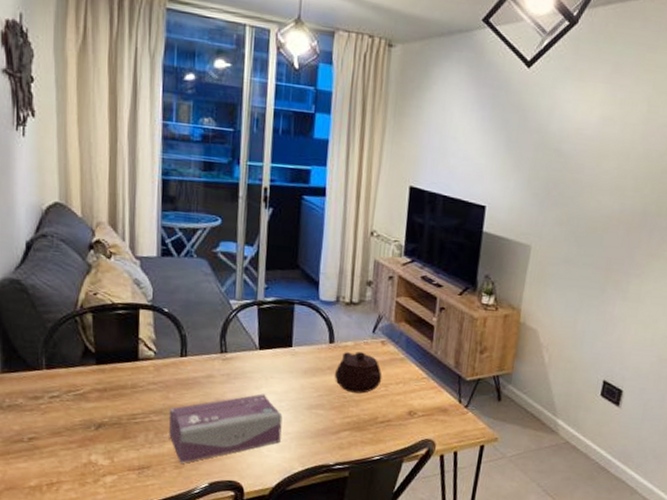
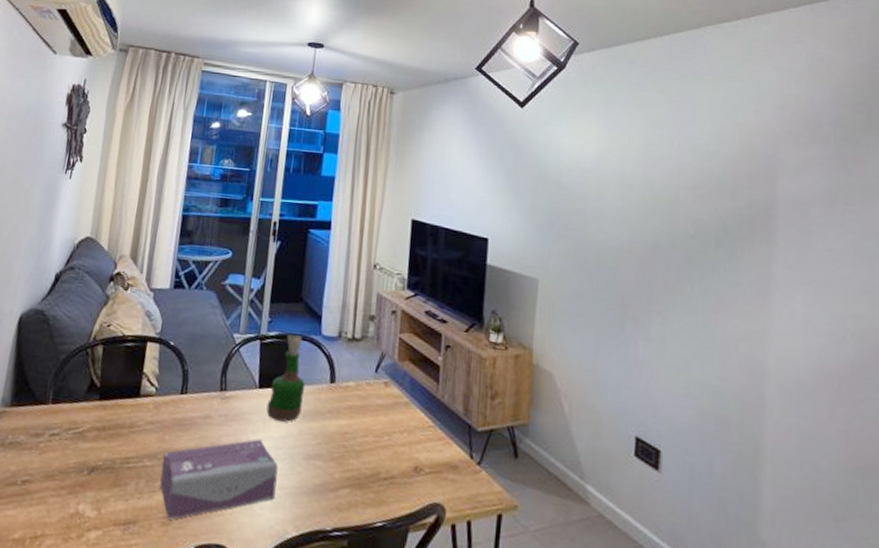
grog bottle: none [268,300,305,378] -> present [266,334,306,422]
teapot: present [335,352,382,394] -> none [335,393,385,443]

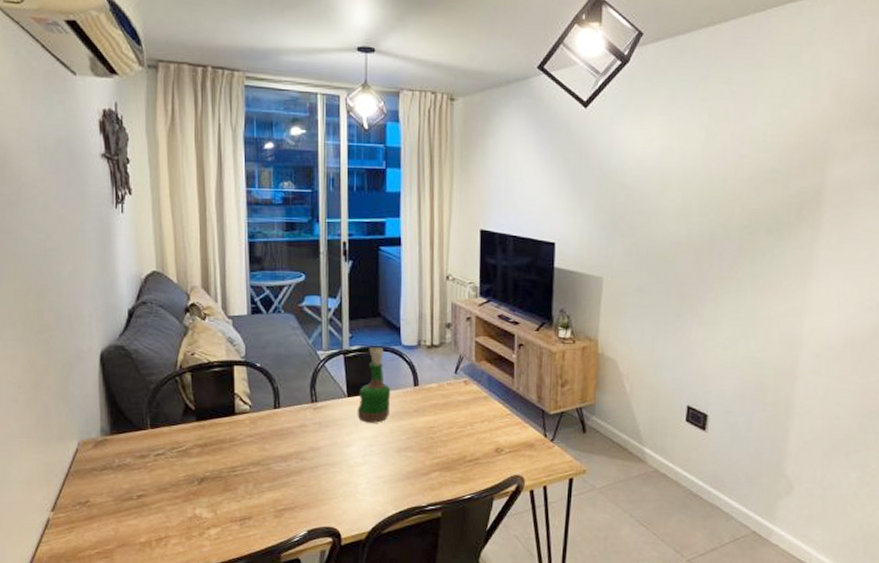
tissue box: present [160,439,279,520] -> none [266,440,374,512]

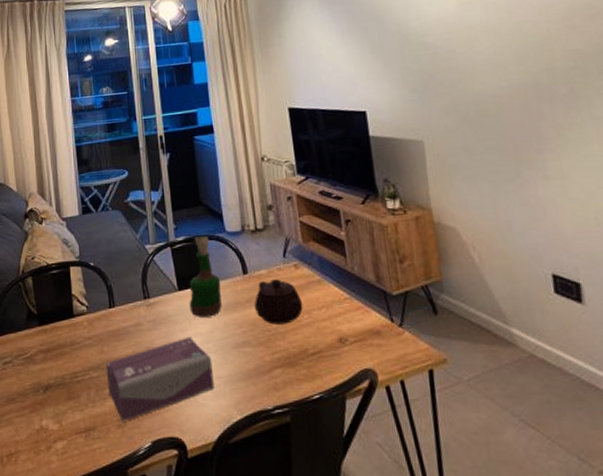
tissue box: none [266,440,374,512] -> present [105,336,214,421]
teapot: none [422,393,467,434] -> present [254,279,303,325]

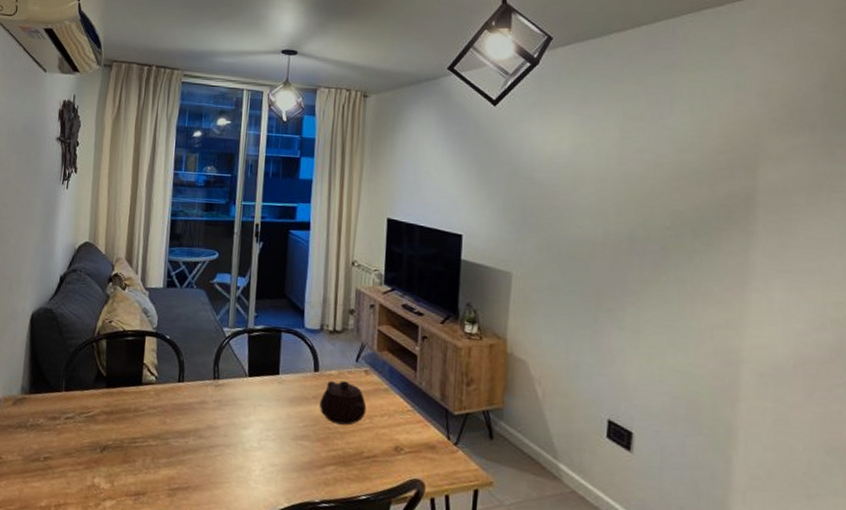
tissue box: present [105,336,214,421] -> none [164,421,269,492]
grog bottle: present [189,236,222,317] -> none [256,328,291,407]

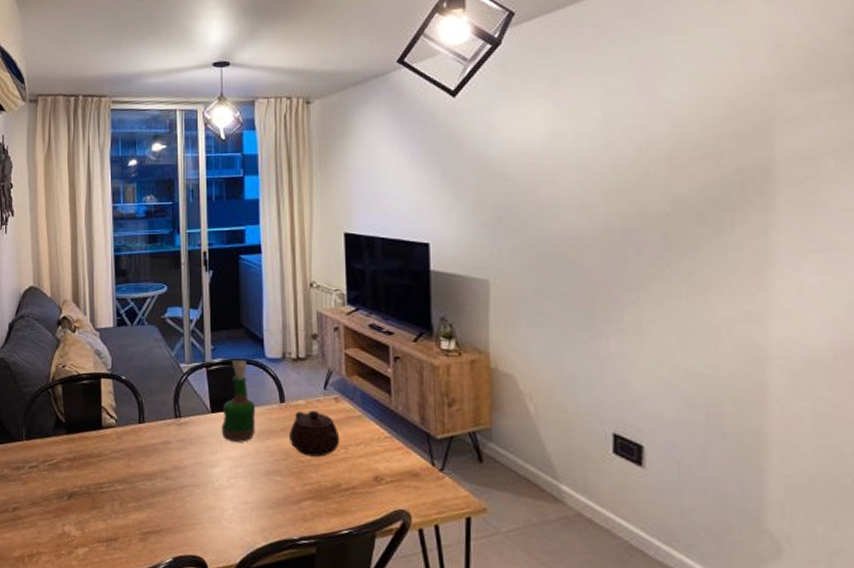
grog bottle: none [256,328,291,407] -> present [221,360,256,442]

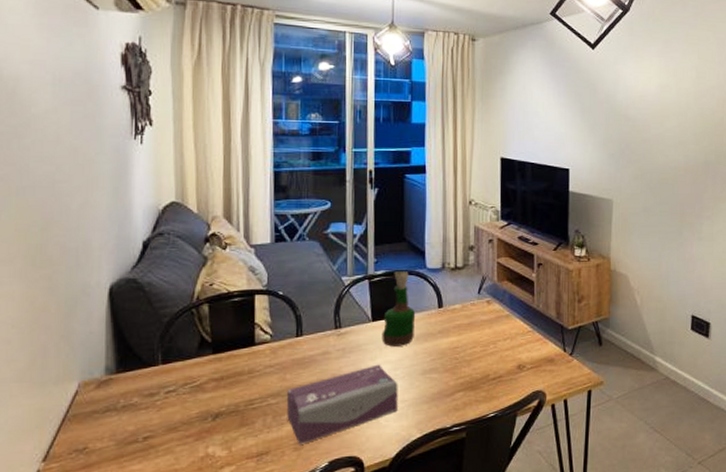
tissue box: none [131,459,240,536] -> present [286,364,398,445]
teapot: present [289,411,340,457] -> none [446,313,490,354]

